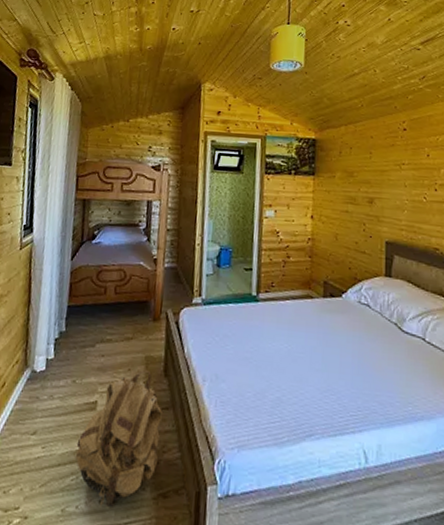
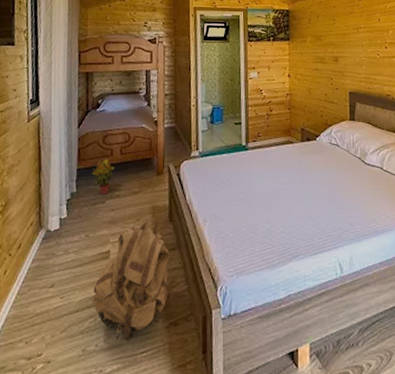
potted plant: none [83,297,108,337] -> present [92,158,115,194]

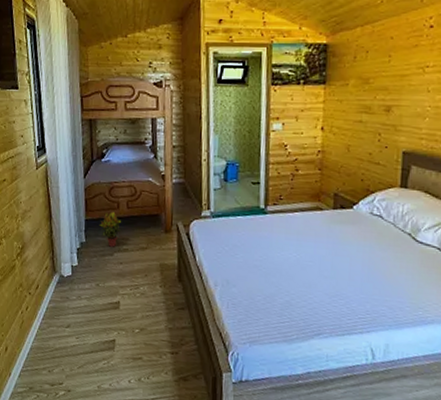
backpack: present [92,219,169,342] -> none [105,276,179,386]

